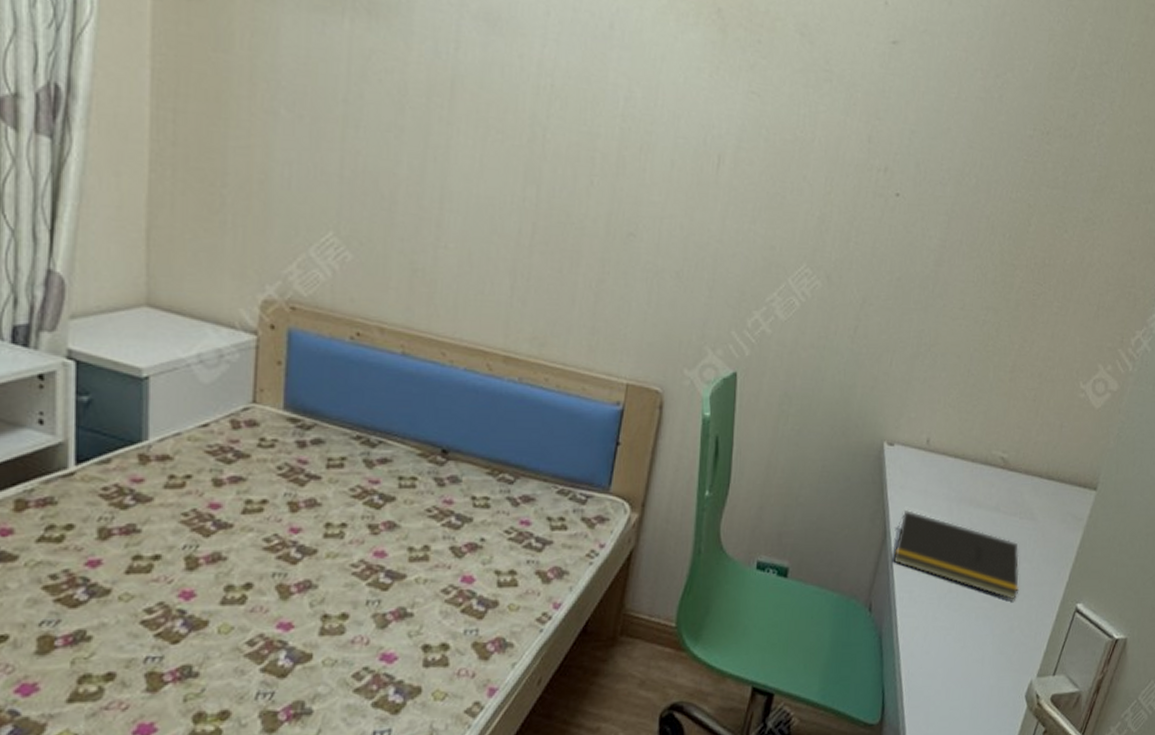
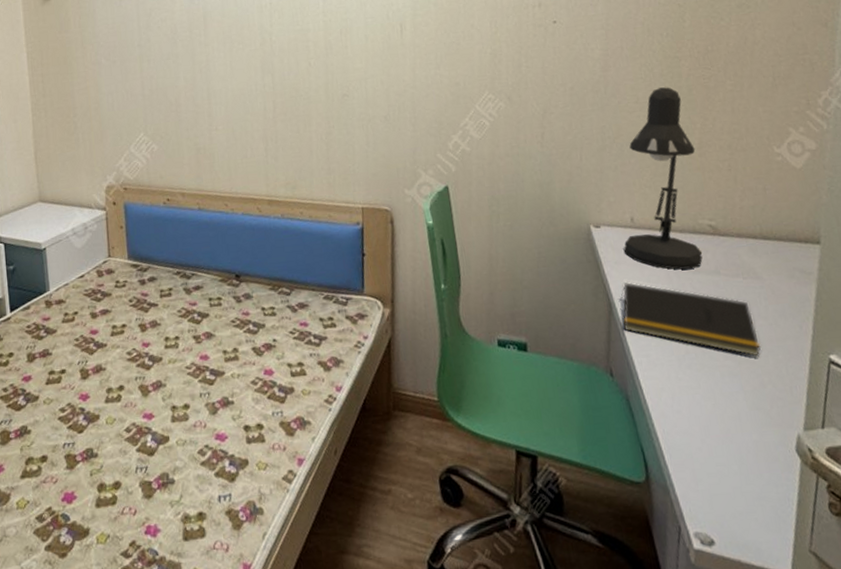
desk lamp: none [912,296,1008,502] -> present [623,87,703,270]

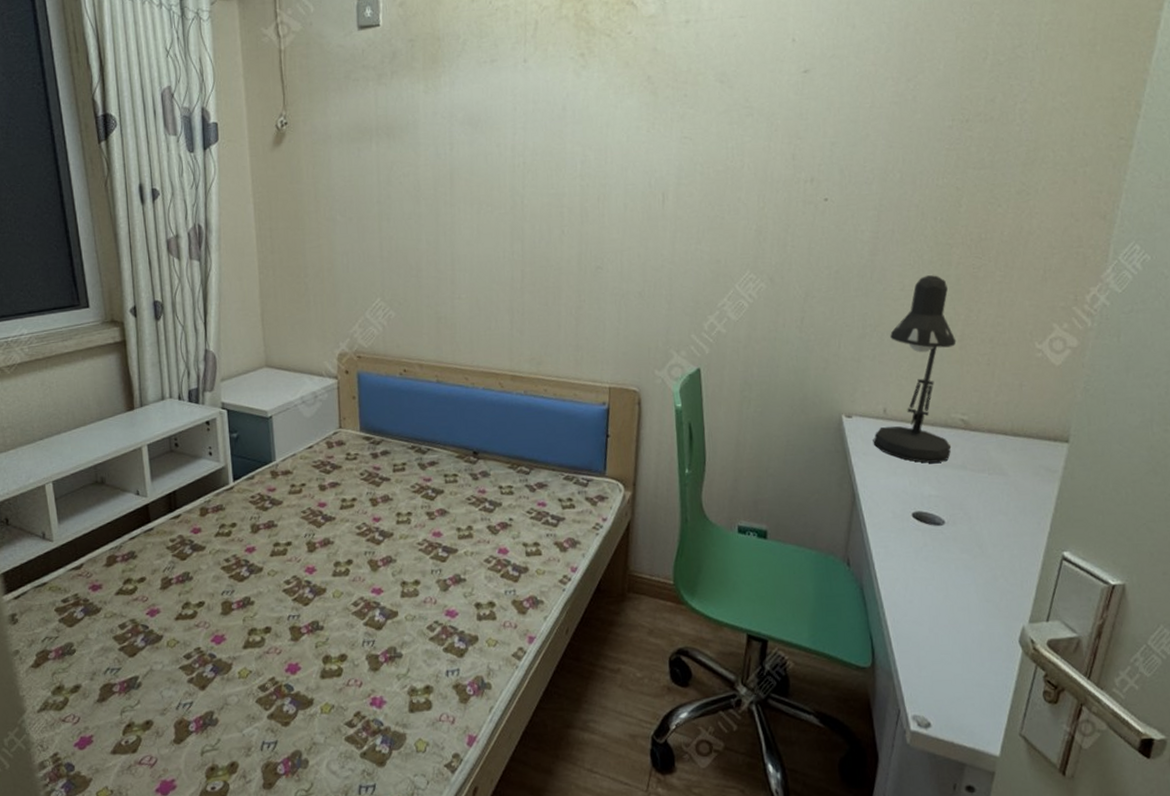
notepad: present [620,281,761,357] -> none [864,473,998,551]

